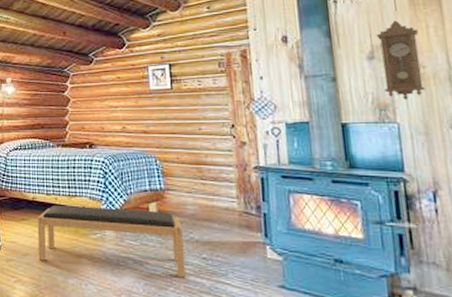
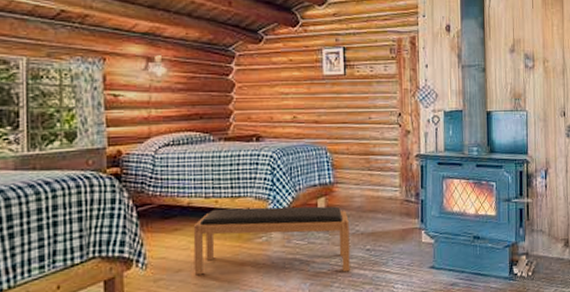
pendulum clock: present [376,20,426,101] -> none [517,17,547,91]

